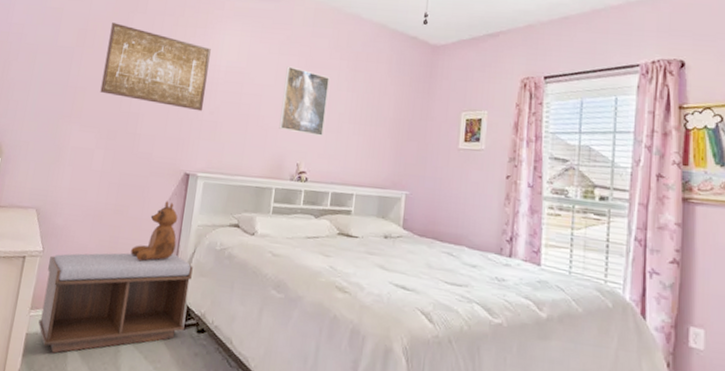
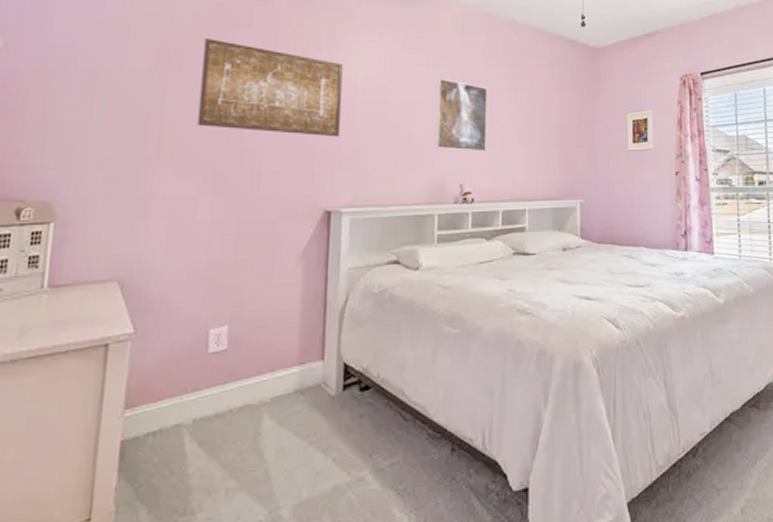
bench: present [38,252,193,354] -> none [138,306,347,457]
teddy bear: present [130,201,178,262] -> none [263,246,322,323]

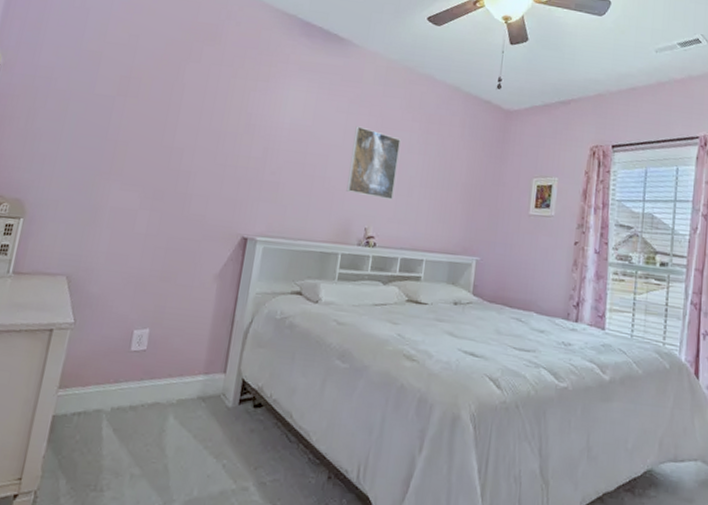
wall art: present [197,38,343,137] -> none [145,71,273,171]

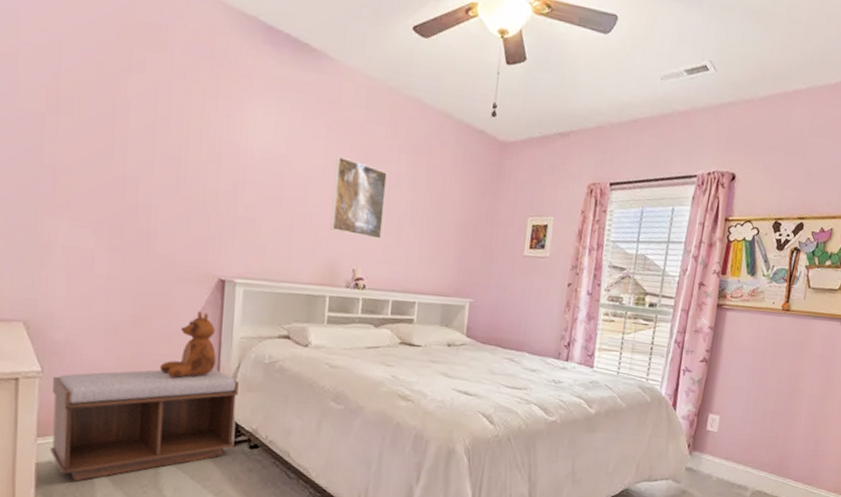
bench: none [68,323,250,436] -> present [50,369,239,481]
teddy bear: none [179,267,234,333] -> present [160,311,216,379]

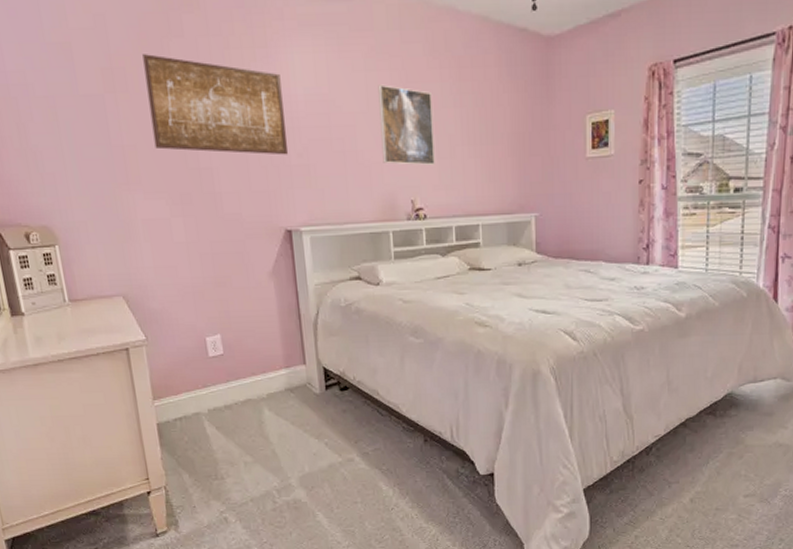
bench: present [50,369,239,481] -> none [157,318,326,437]
wall art: none [92,82,239,206] -> present [142,54,288,155]
teddy bear: present [160,311,216,379] -> none [247,264,296,332]

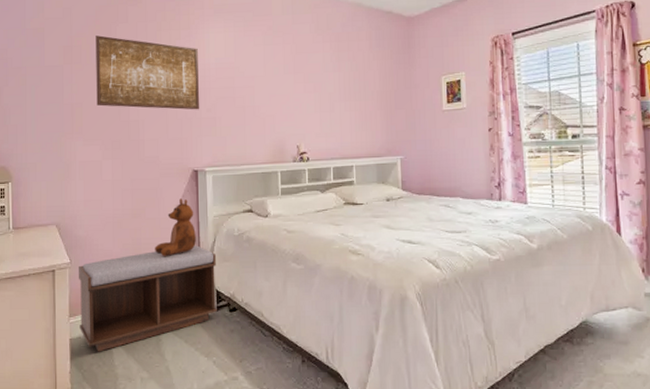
bench: none [157,318,326,437] -> present [79,245,217,352]
teddy bear: none [247,264,296,332] -> present [155,198,196,257]
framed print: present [378,84,435,166] -> none [273,55,317,118]

